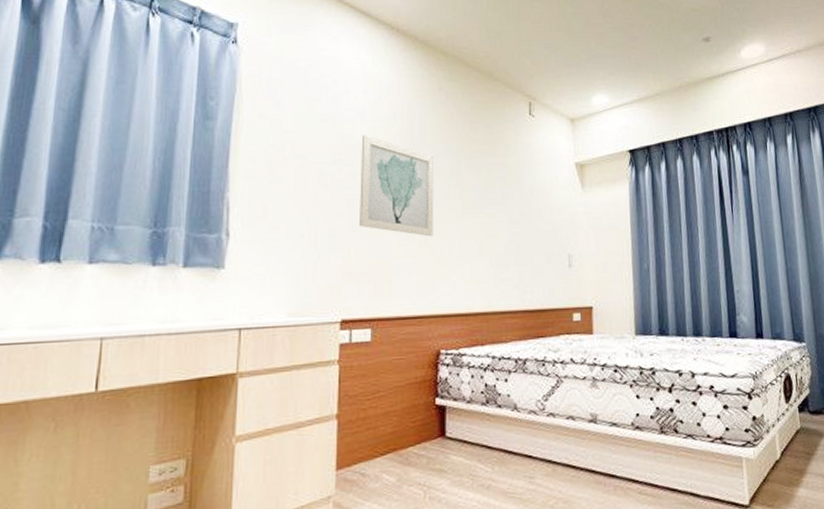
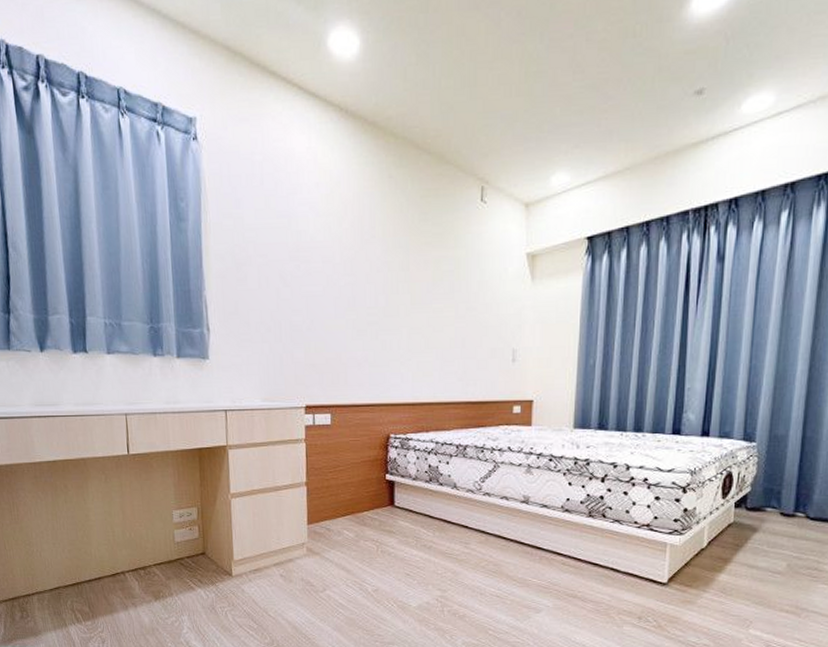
wall art: present [360,135,435,237] -> none [316,230,385,332]

